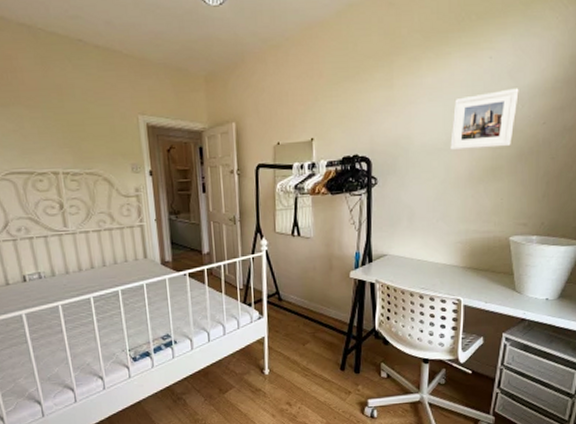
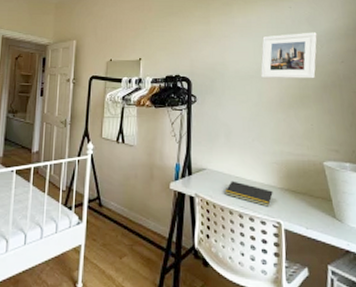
notepad: none [406,264,455,286] -> present [225,180,273,207]

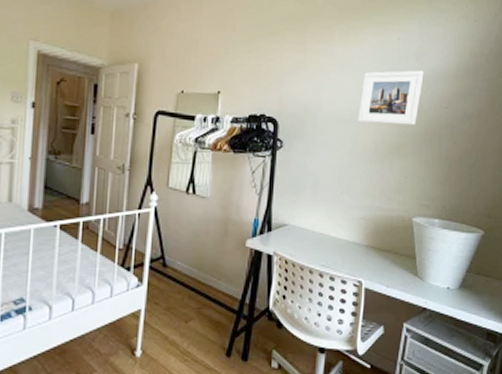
notepad: present [225,180,273,207] -> none [306,237,357,265]

